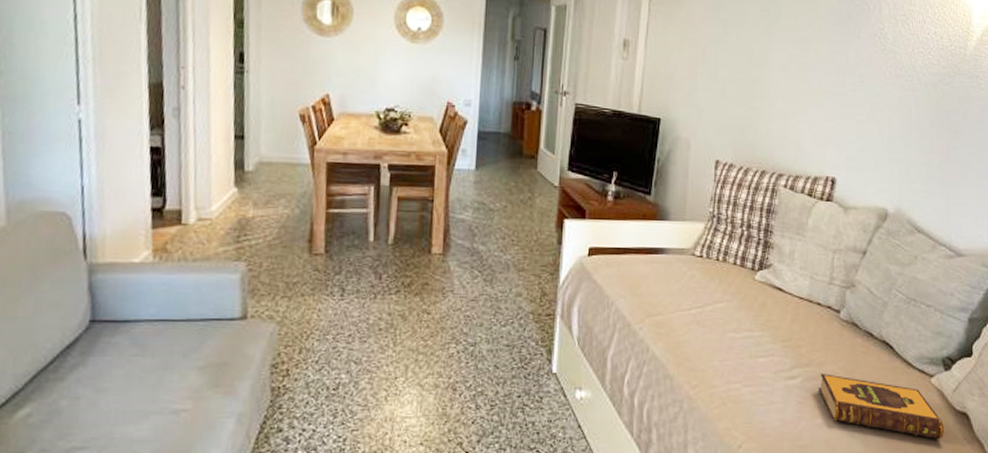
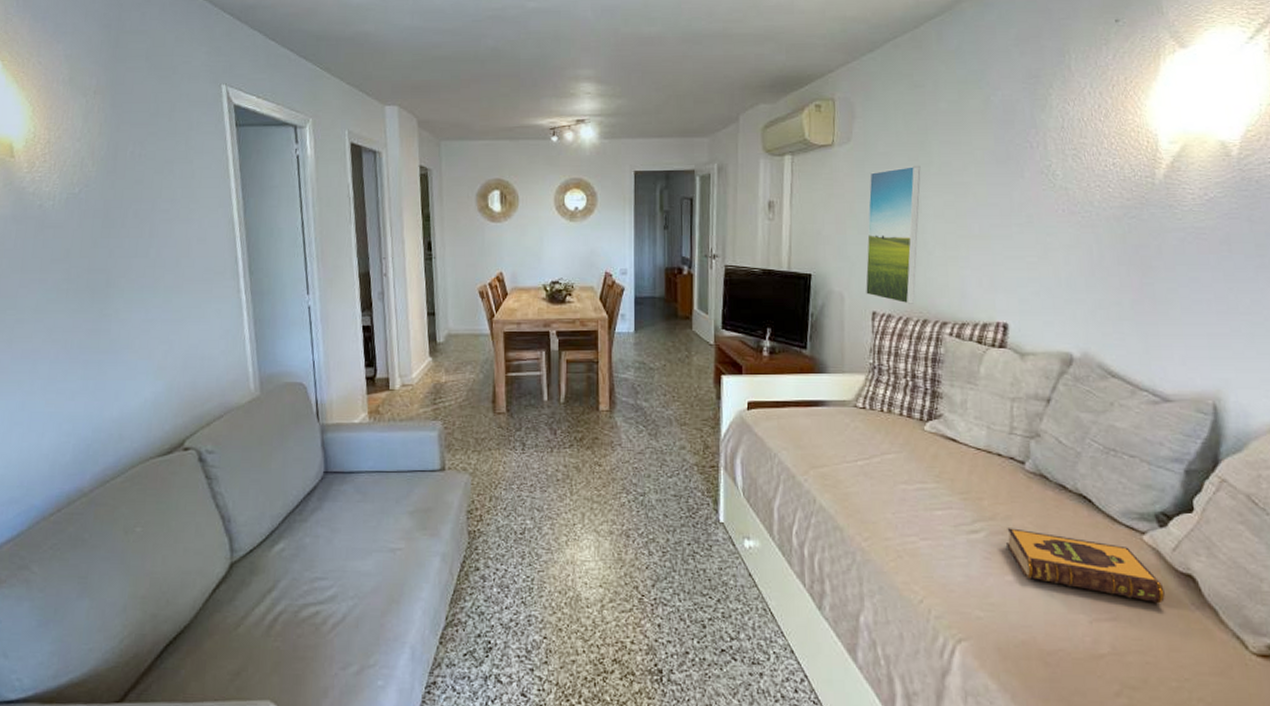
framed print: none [711,16,770,155] -> present [865,165,921,304]

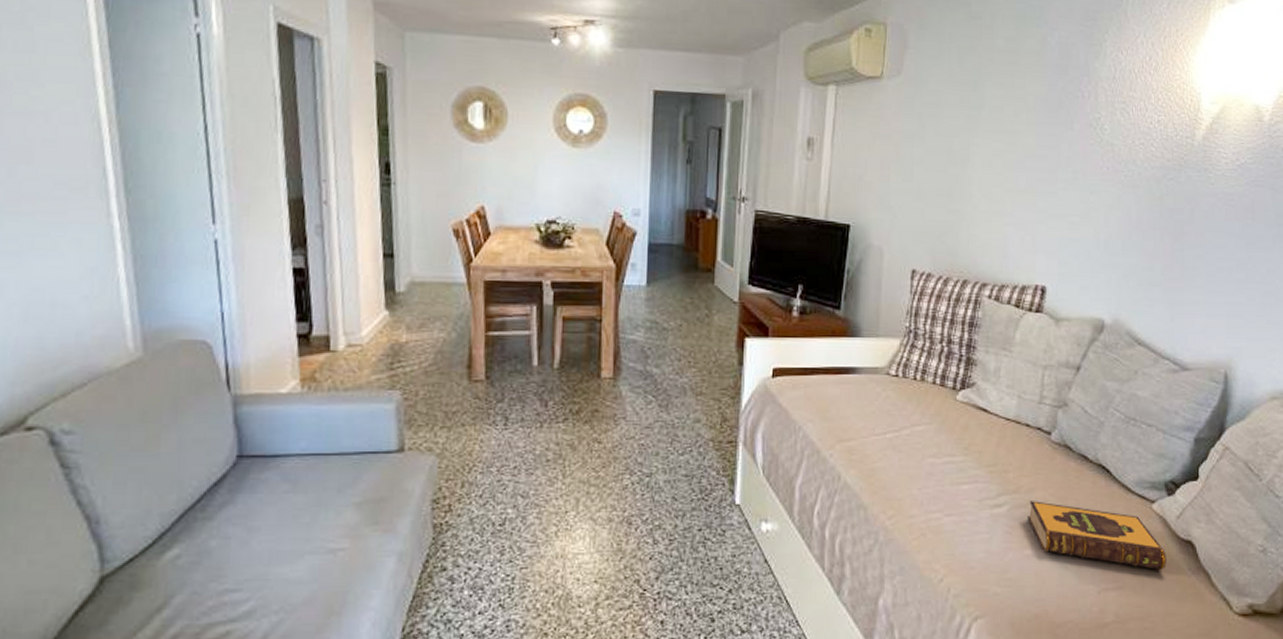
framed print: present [865,165,921,304] -> none [907,107,972,263]

